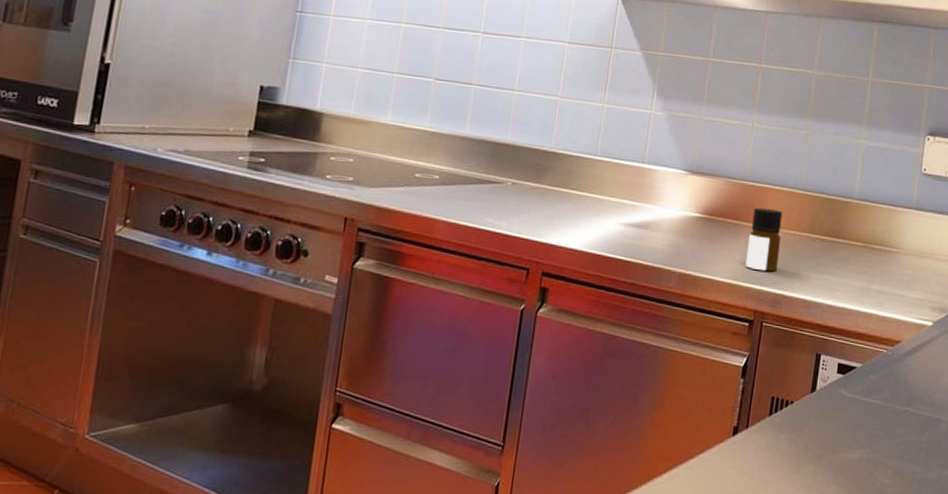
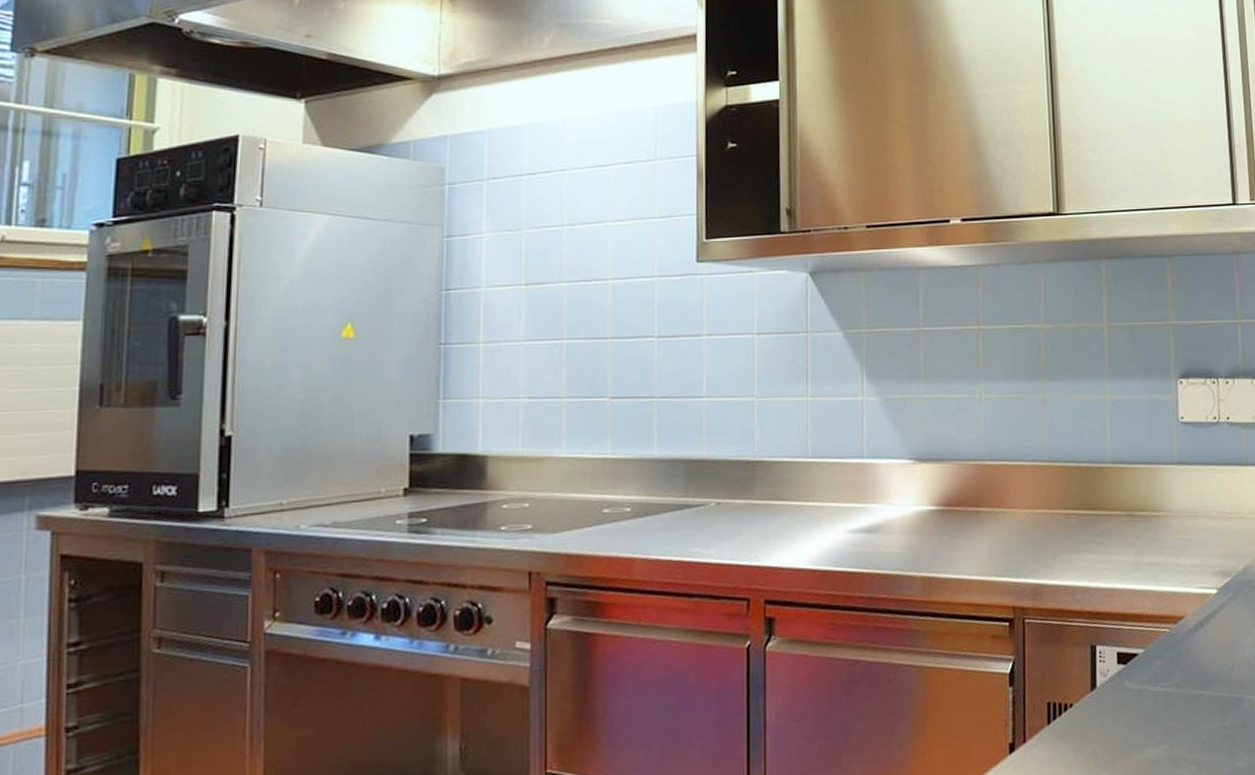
bottle: present [745,207,783,272] -> none [994,488,1032,561]

